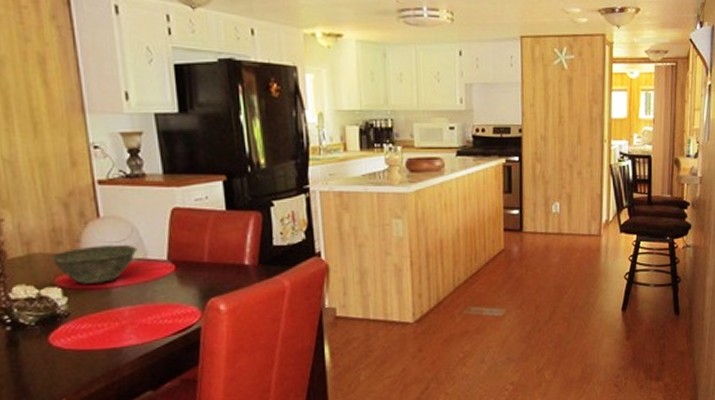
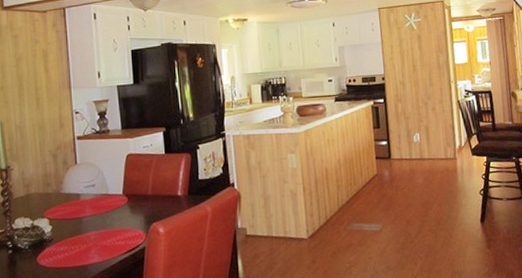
bowl: present [49,244,138,284] -> none [41,183,102,216]

